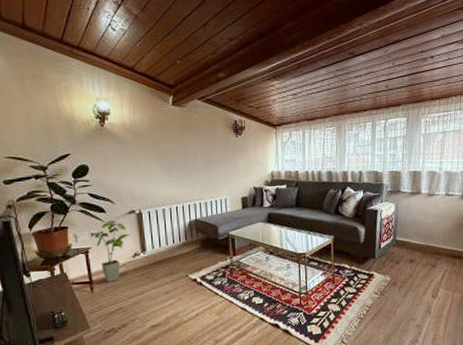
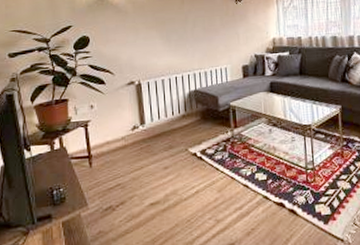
house plant: present [92,220,131,282] -> none [91,92,130,157]

